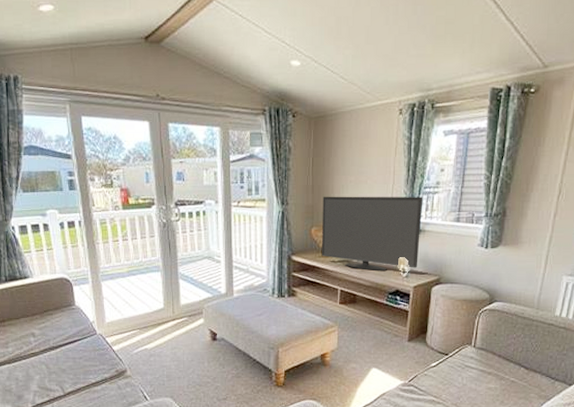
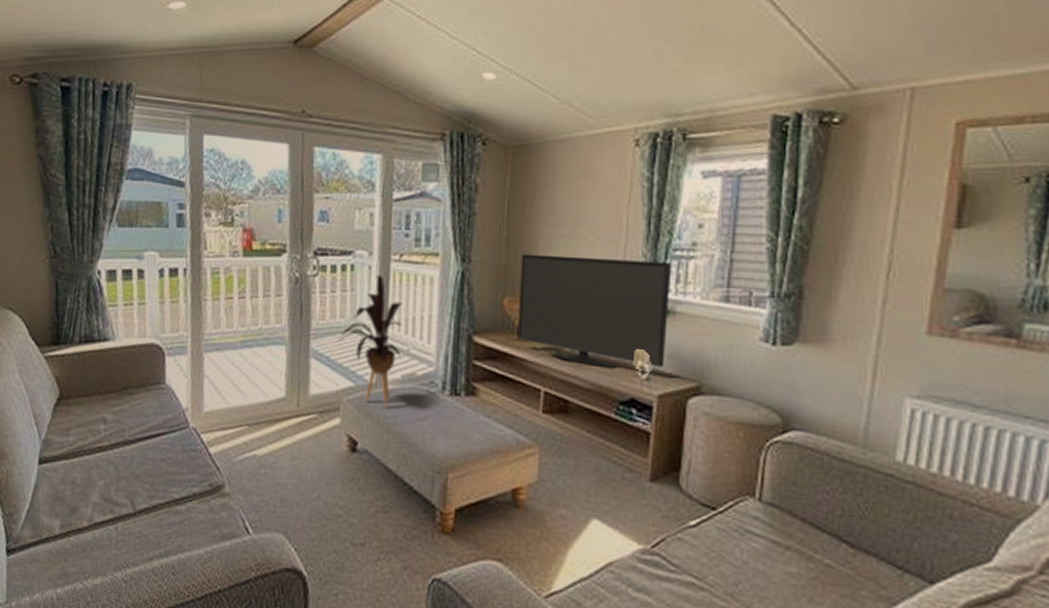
house plant: none [198,217,243,309] -> present [338,274,403,407]

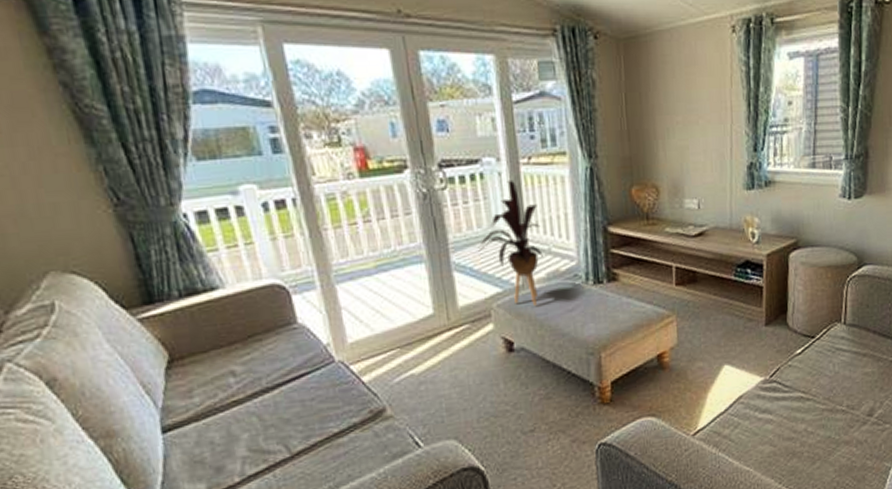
television: present [516,254,672,369] -> none [642,138,770,239]

